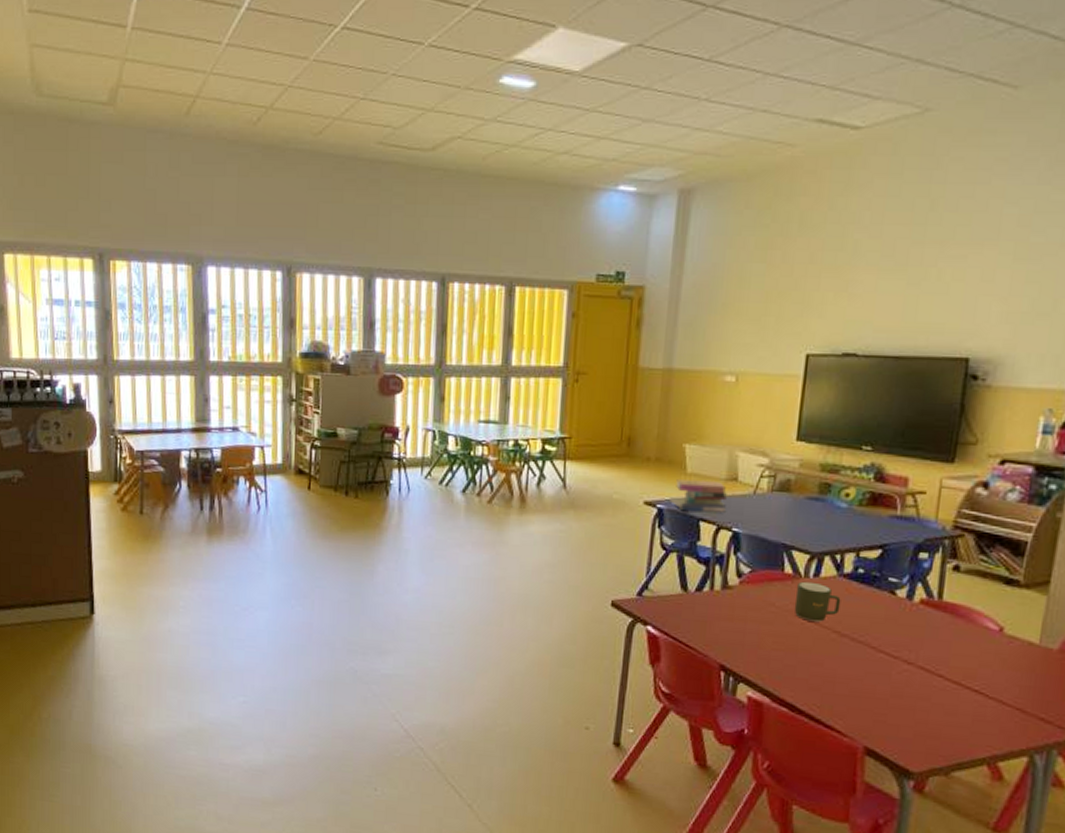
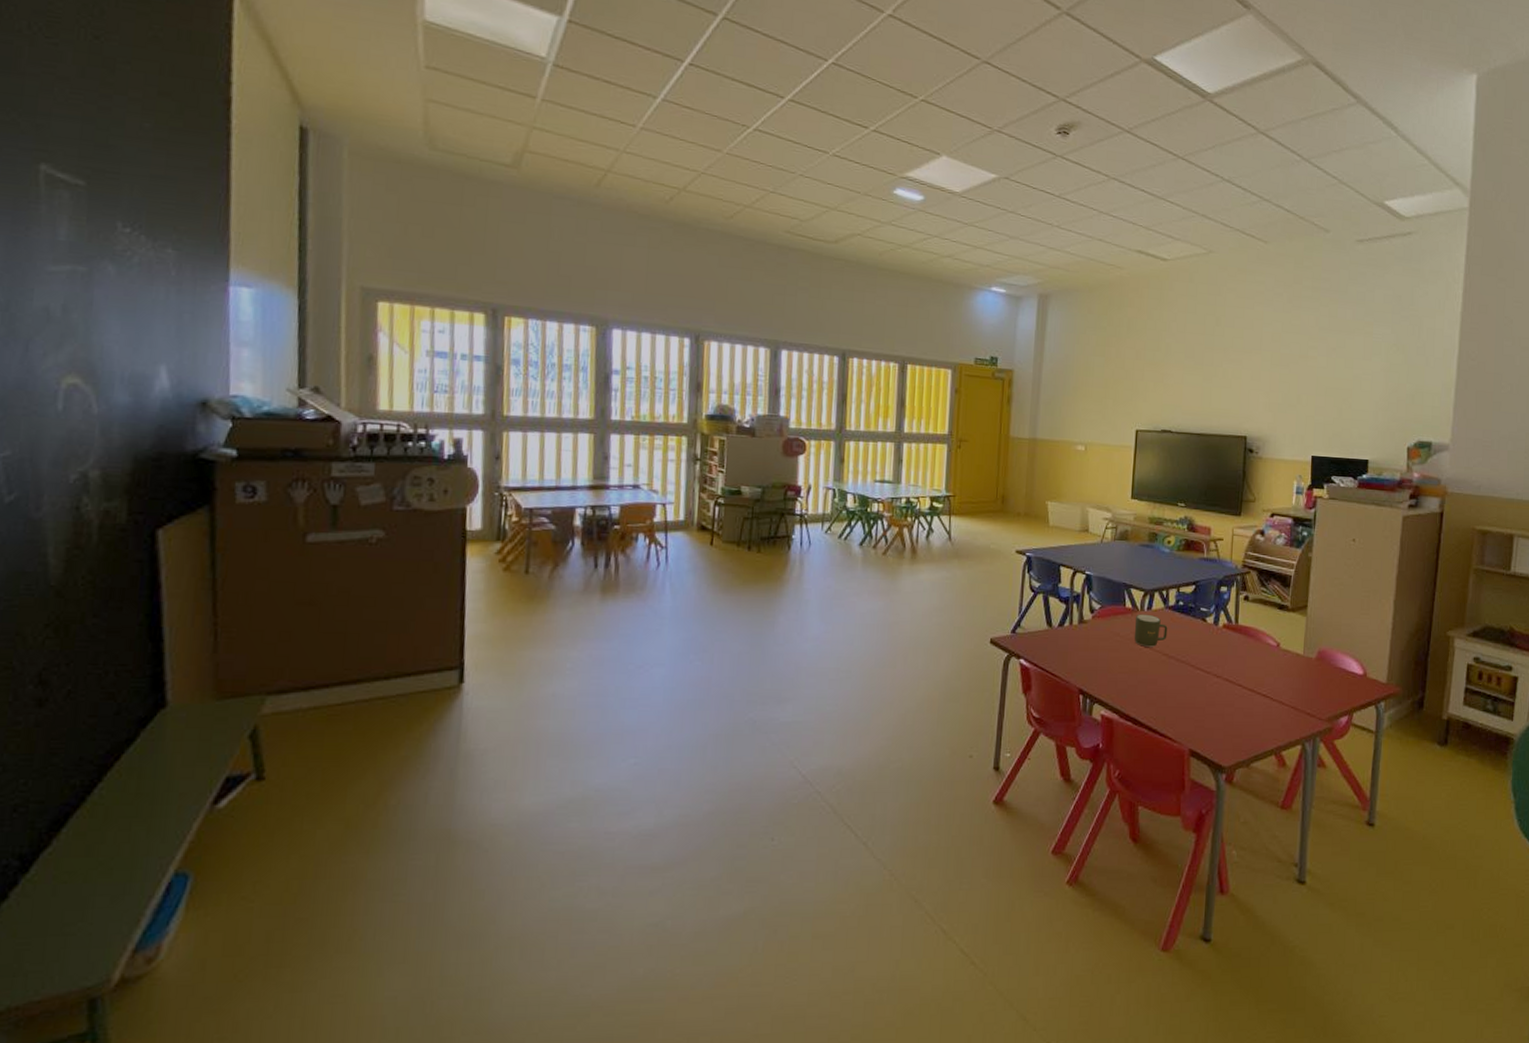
books: present [668,479,727,513] -> none [1035,531,1081,559]

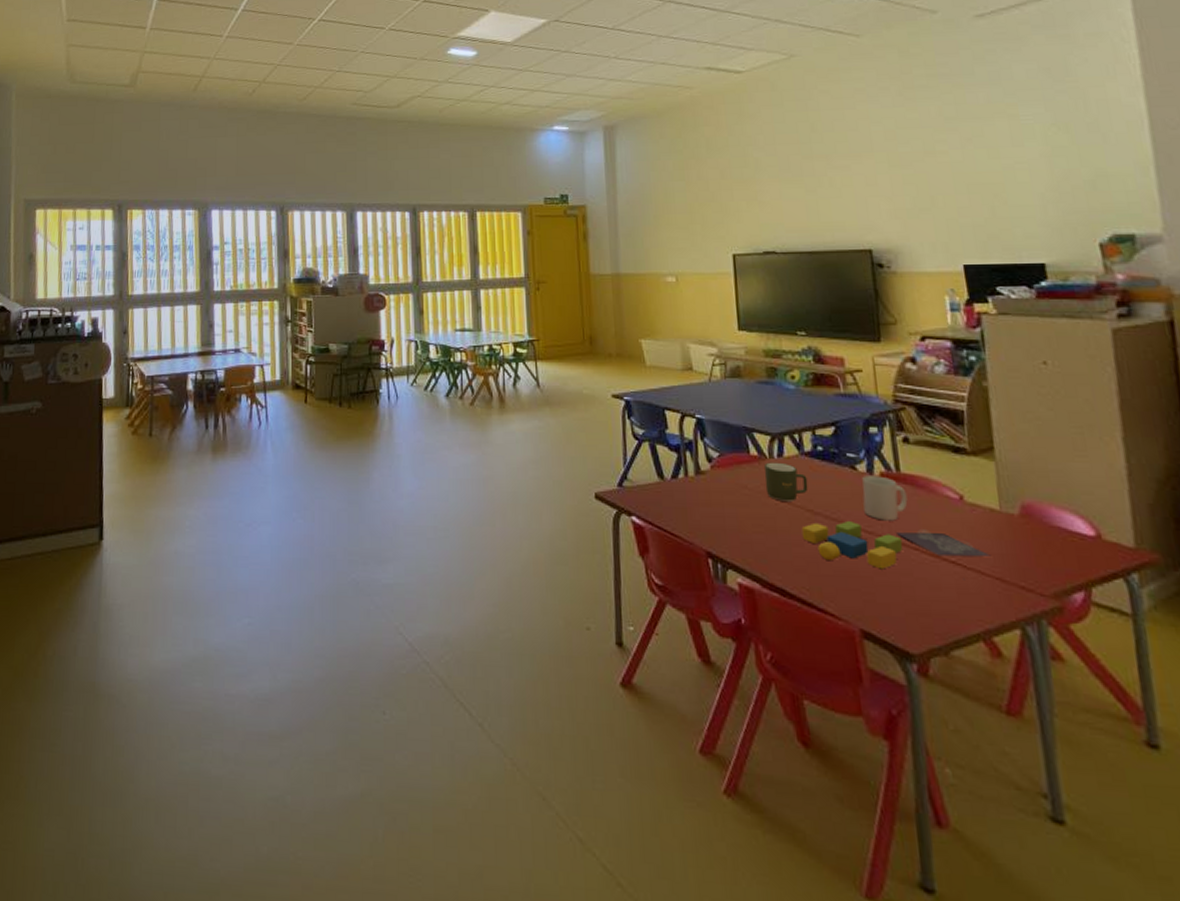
toy blocks: none [1156,662,1231,702] -> present [801,520,903,570]
cup: none [1207,626,1240,663] -> present [862,476,908,521]
paper sheet: none [1228,670,1291,709] -> present [897,530,991,580]

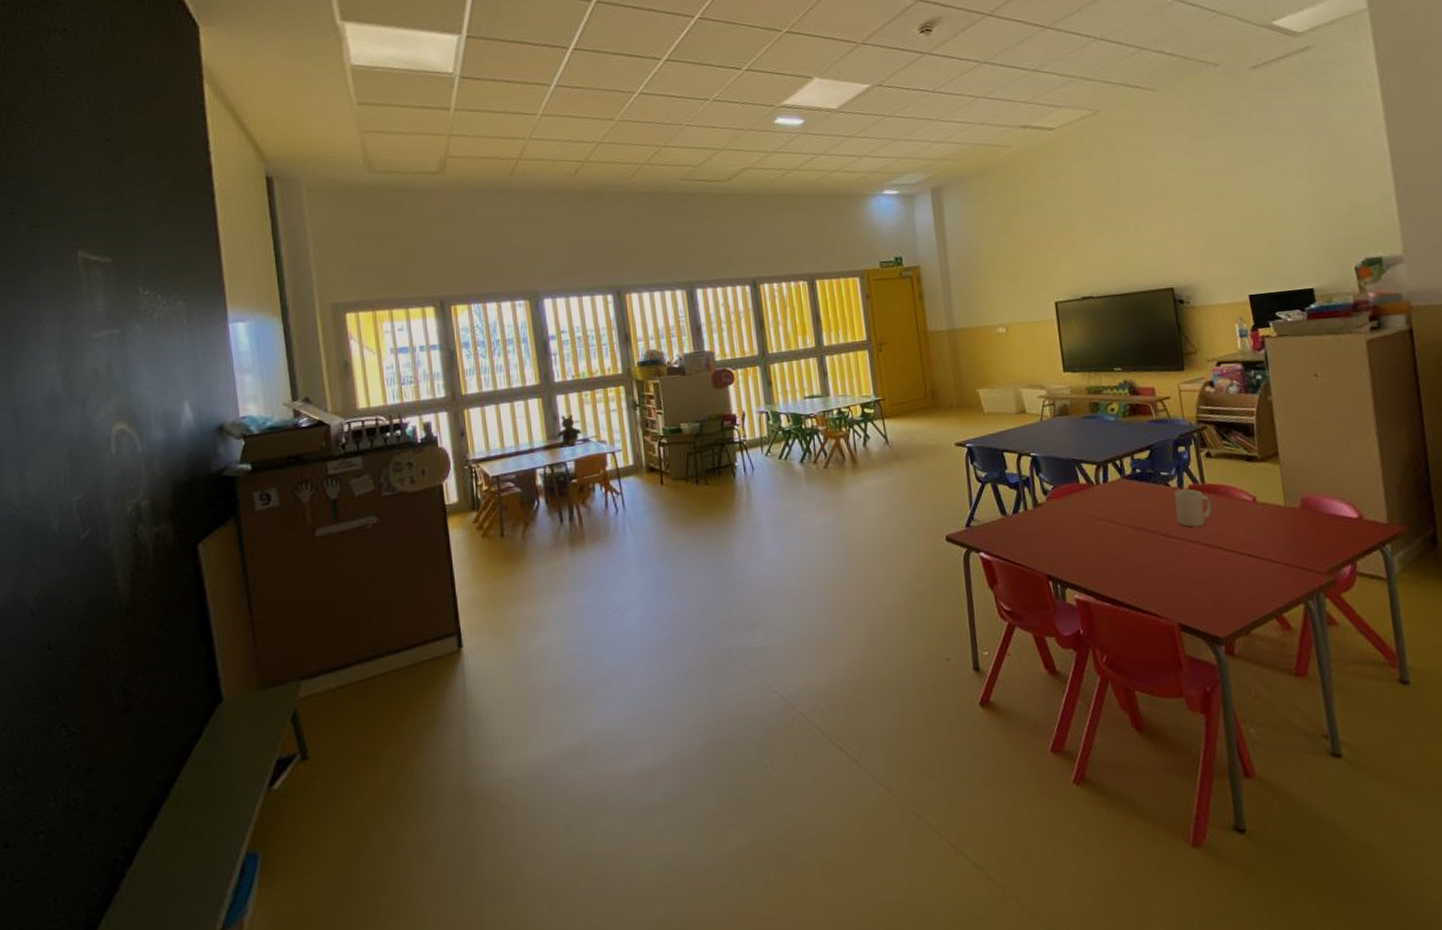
stuffed animal: none [210,324,235,355] -> present [557,415,582,448]
mug: present [764,462,808,501] -> none [1092,487,1130,522]
toy blocks: present [801,520,903,570] -> none [1126,530,1210,570]
paper sheet: present [897,530,991,580] -> none [1204,530,1279,569]

